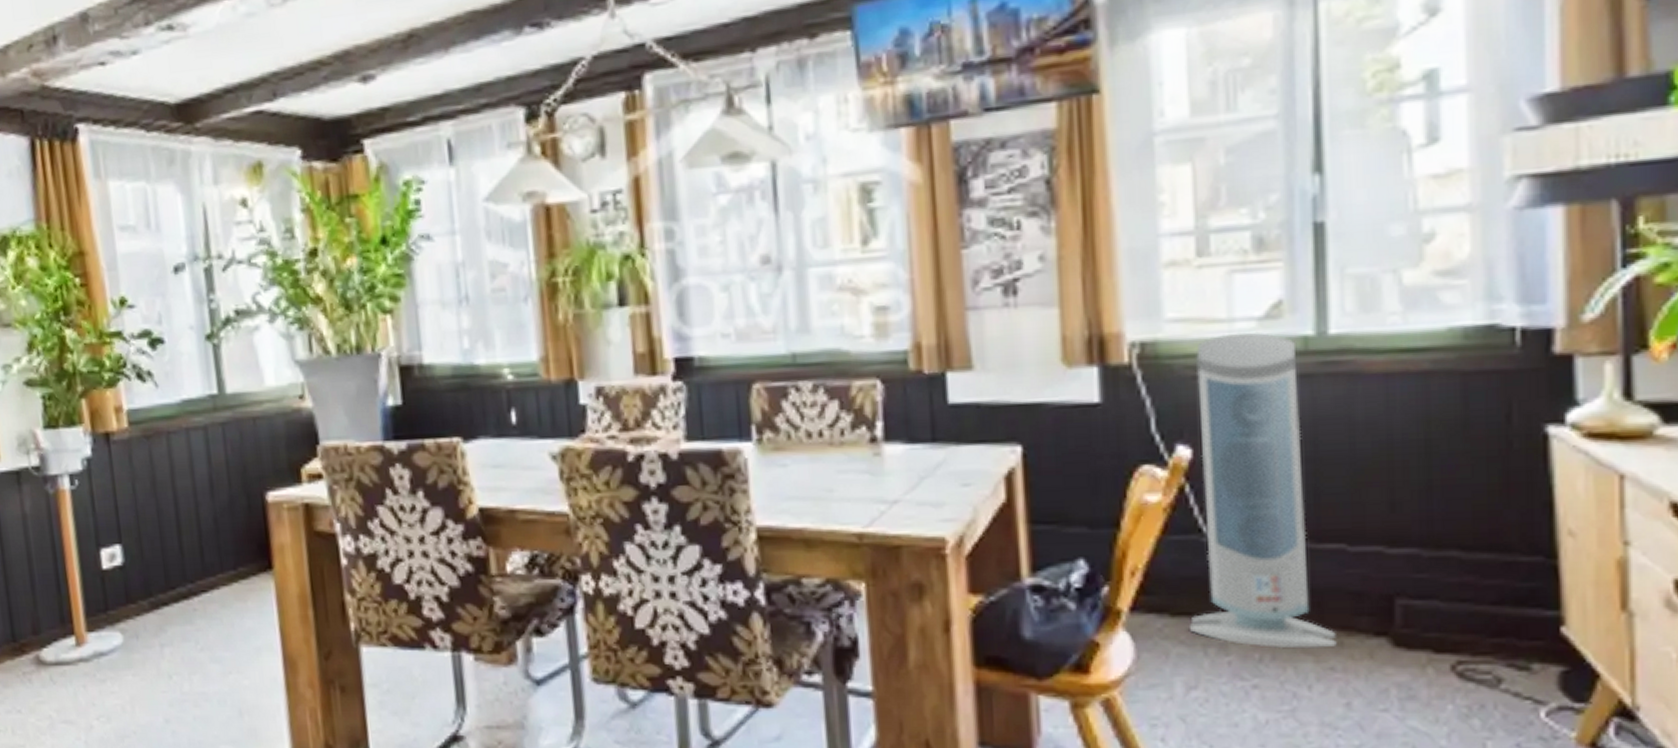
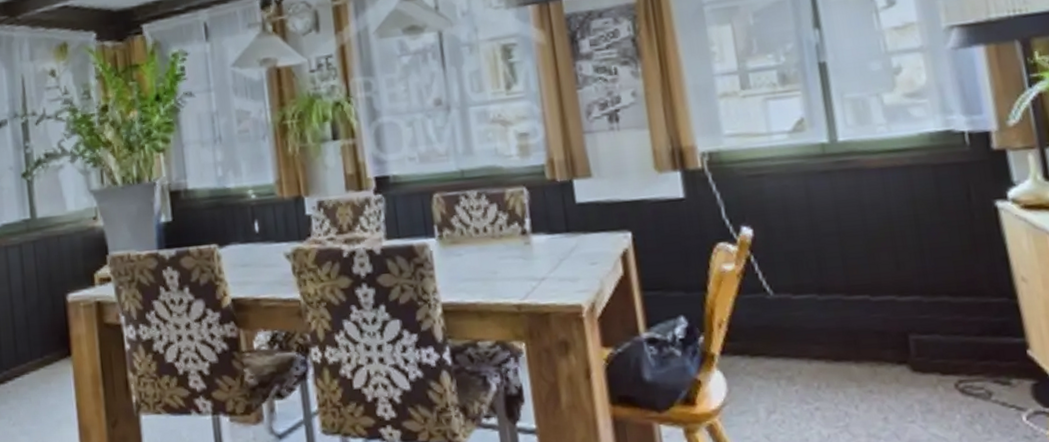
air purifier: present [1190,331,1337,649] -> none [748,141,872,378]

